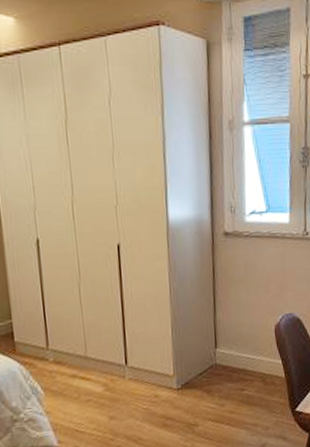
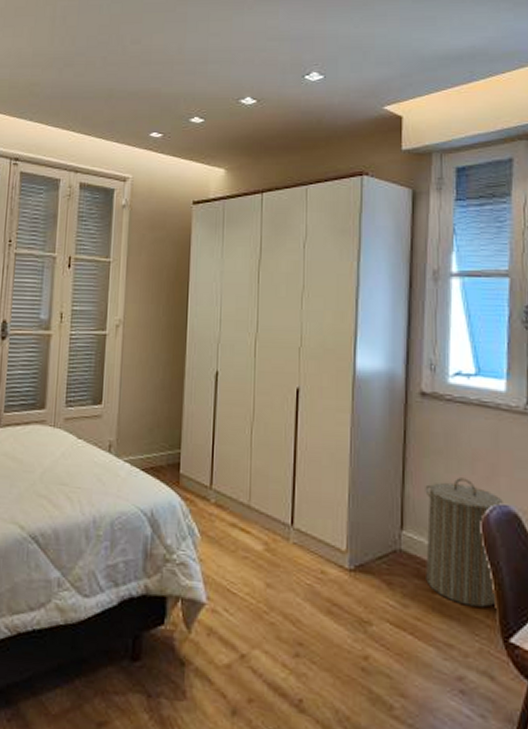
laundry hamper: none [232,298,289,394] -> present [425,478,503,607]

